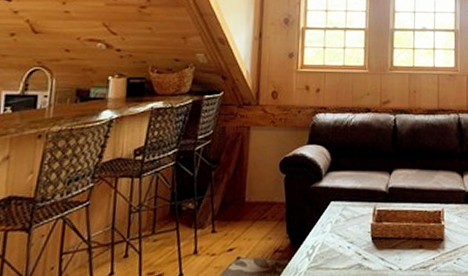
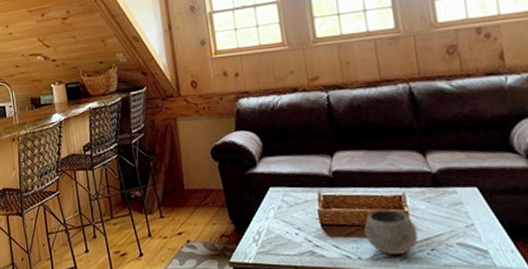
bowl: none [407,223,449,266] -> present [364,210,418,256]

